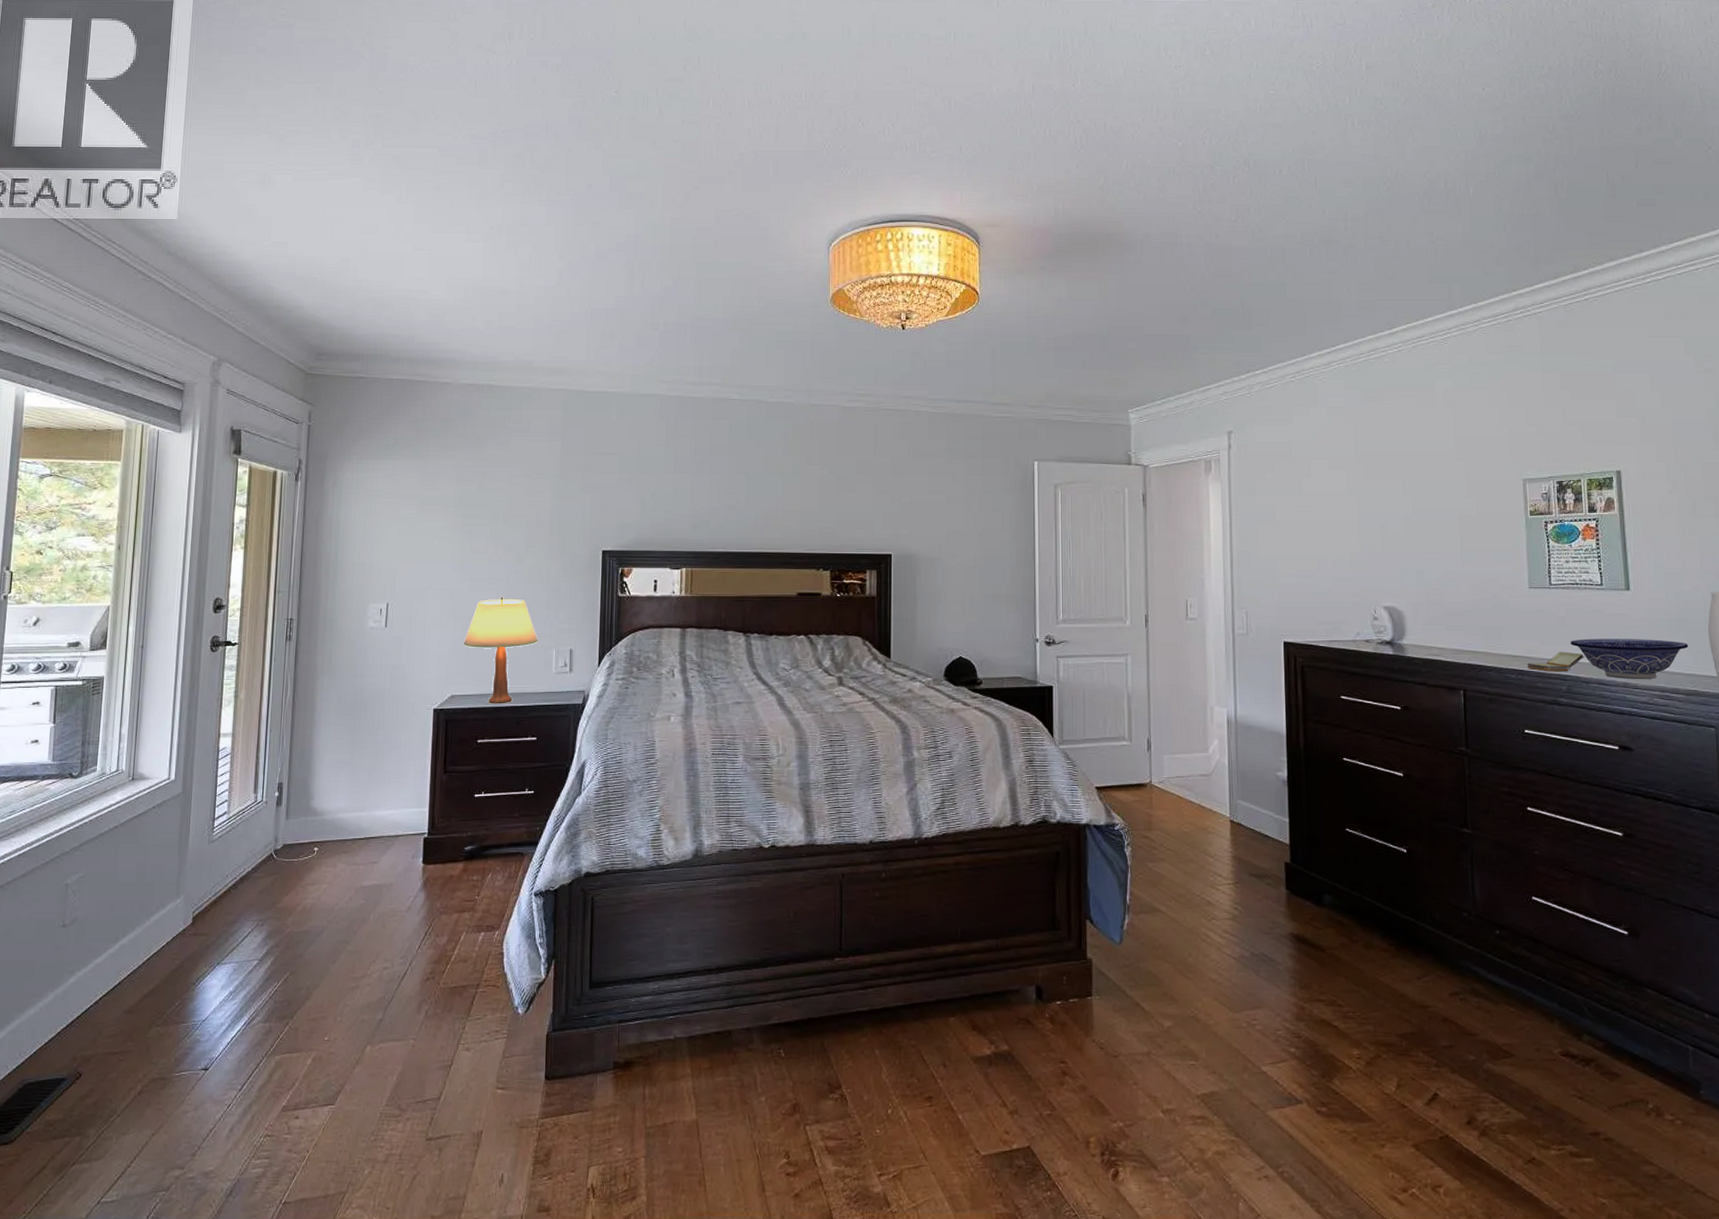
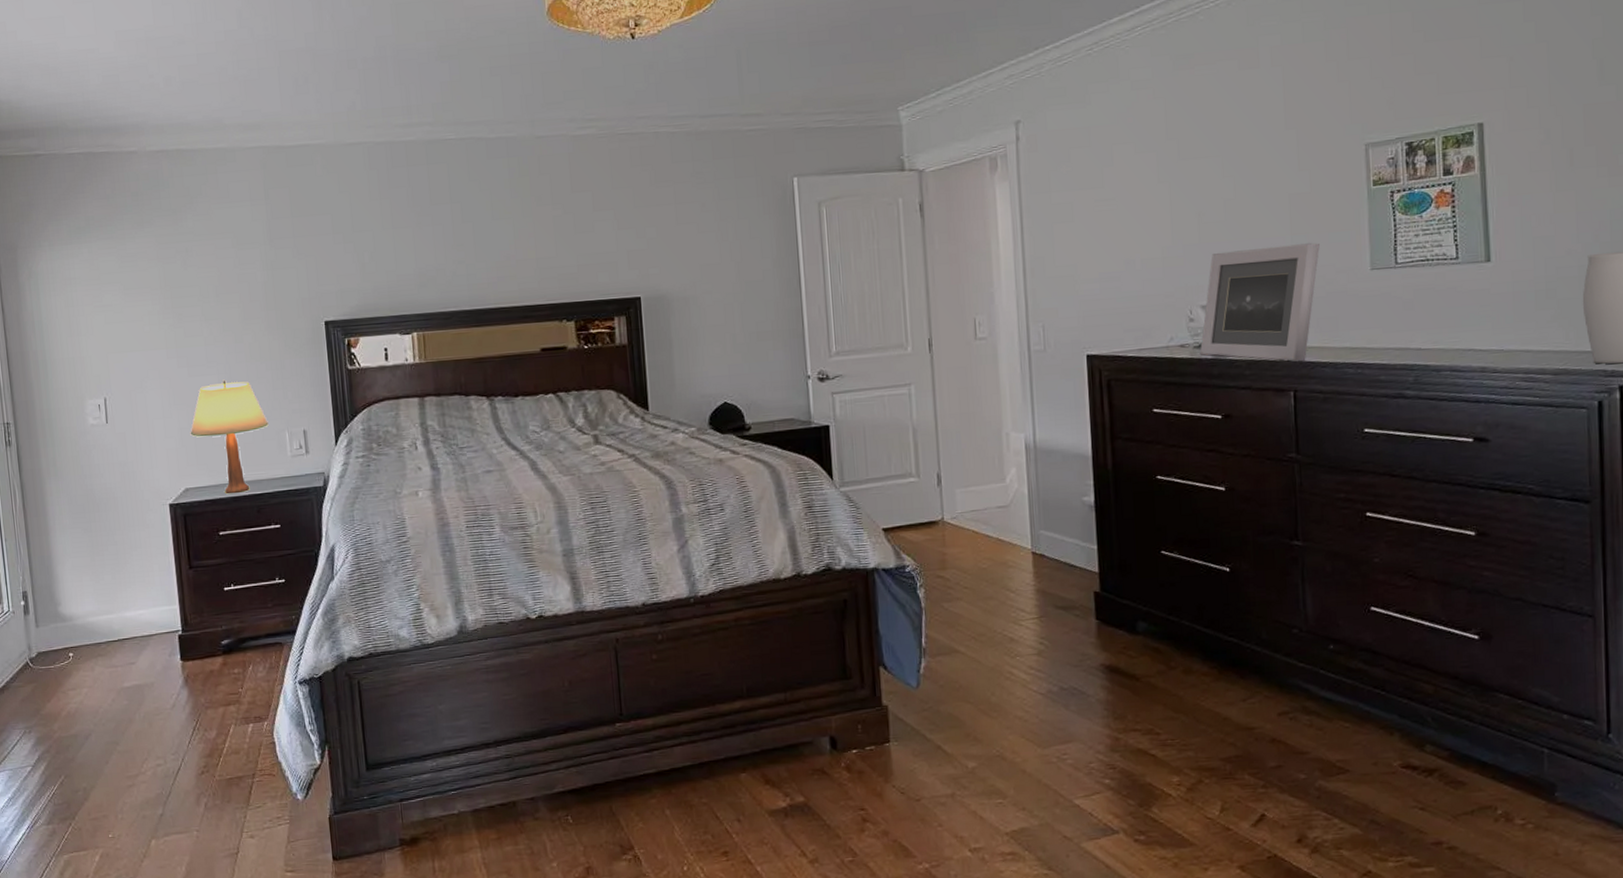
picture frame: none [1382,559,1485,665] -> present [1199,242,1320,362]
jewelry box: present [1528,651,1584,672] -> none [1368,338,1435,363]
decorative bowl: present [1570,639,1689,680] -> none [1419,315,1559,363]

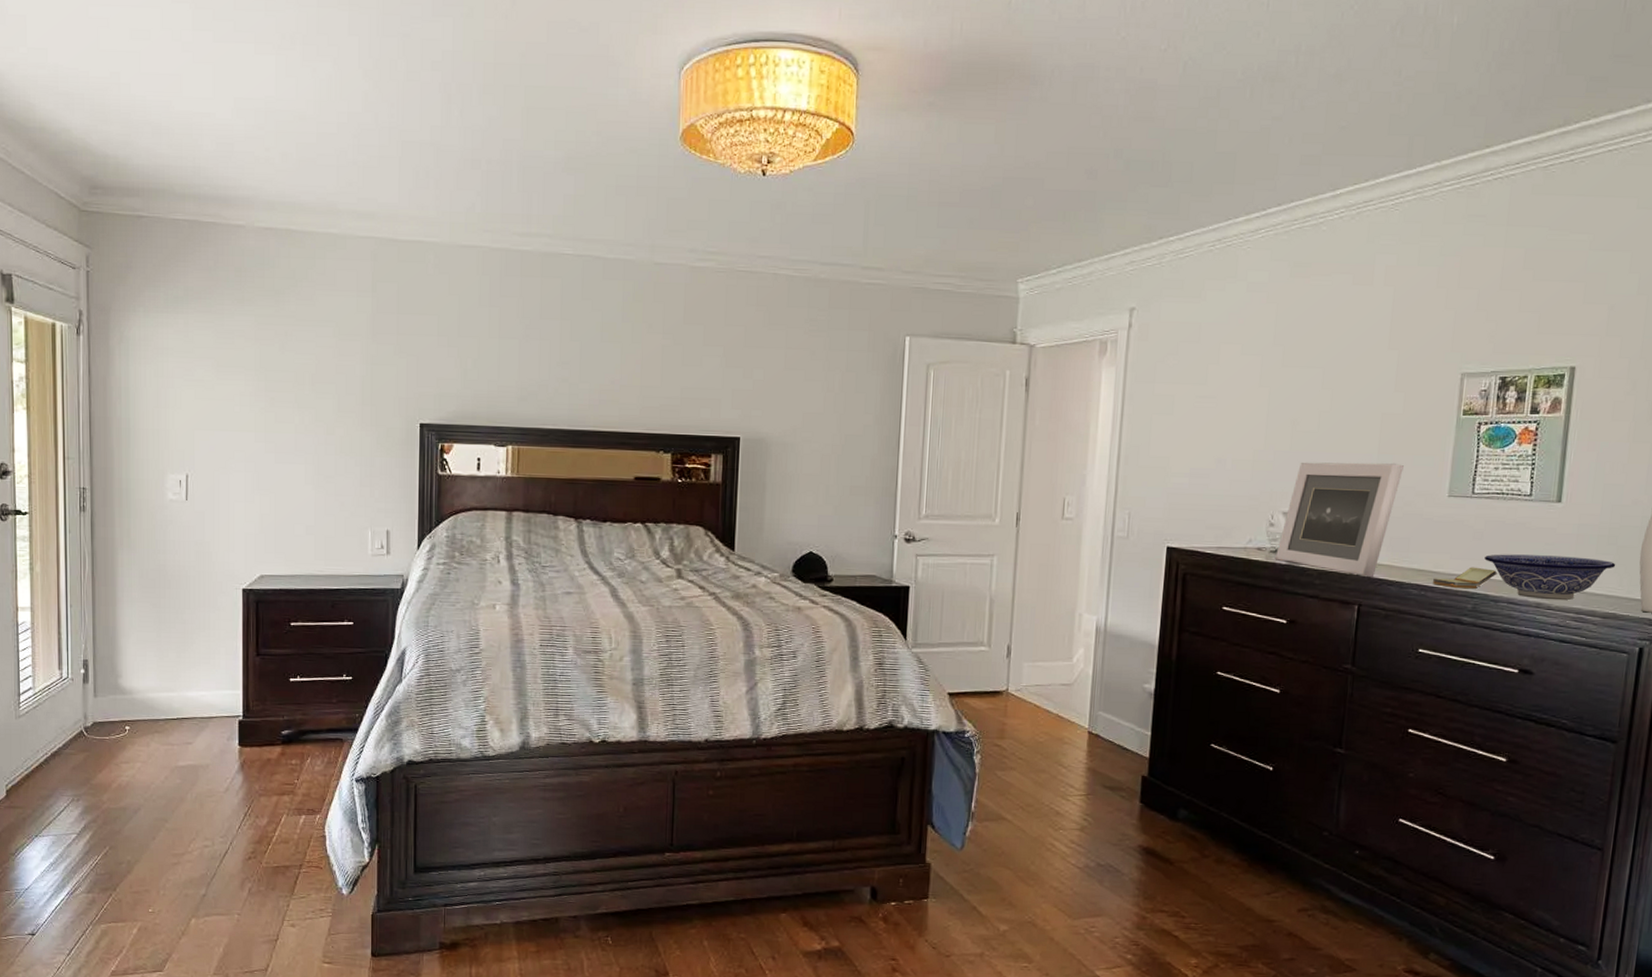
table lamp: present [190,379,269,494] -> none [271,470,352,586]
jewelry box: none [1368,338,1435,363] -> present [1433,567,1497,590]
decorative bowl: none [1419,315,1559,363] -> present [1485,554,1616,600]

